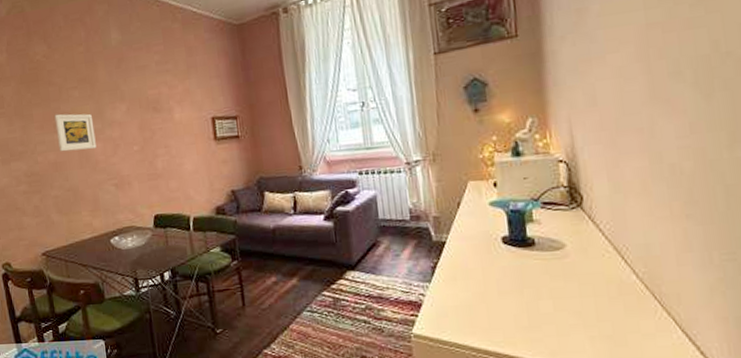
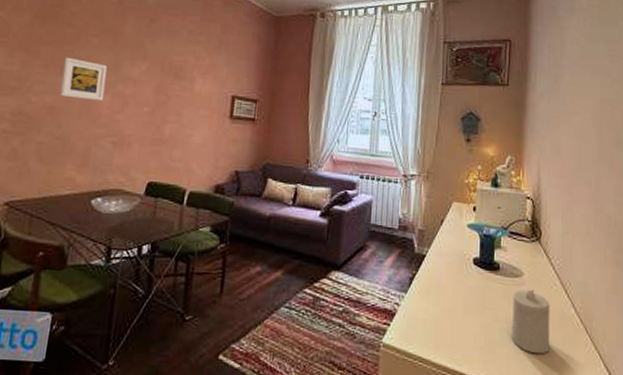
candle: none [555,260,609,328] -> present [511,289,550,355]

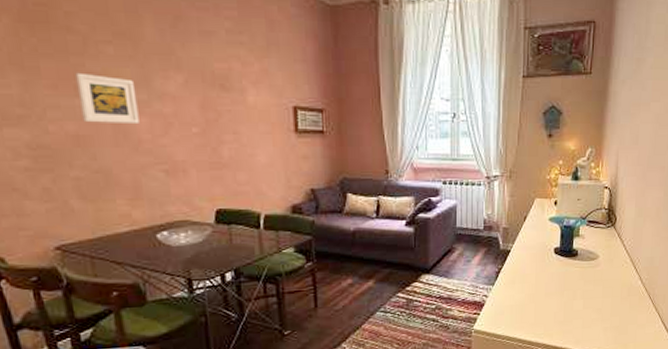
candle: present [511,289,550,355] -> none [586,269,620,321]

